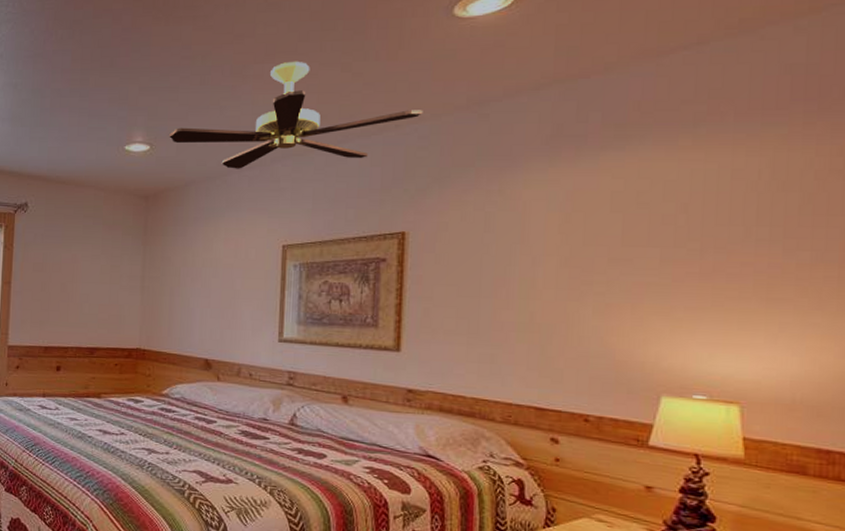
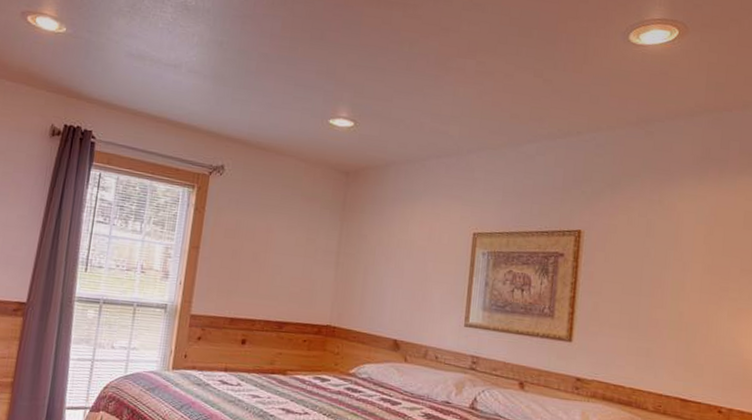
ceiling fan: present [169,61,423,169] -> none [373,60,601,159]

